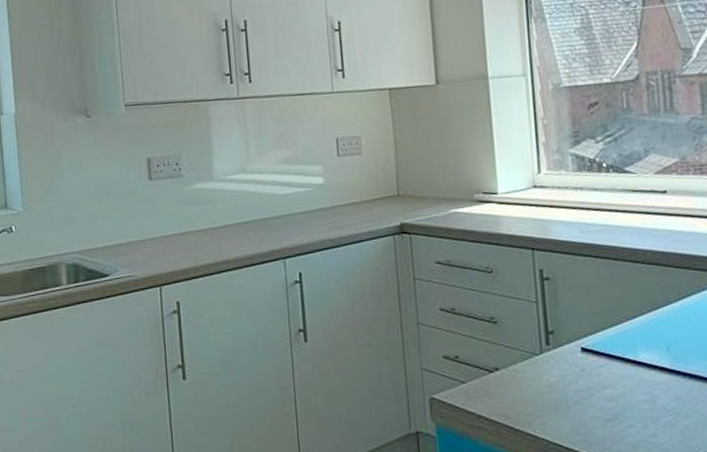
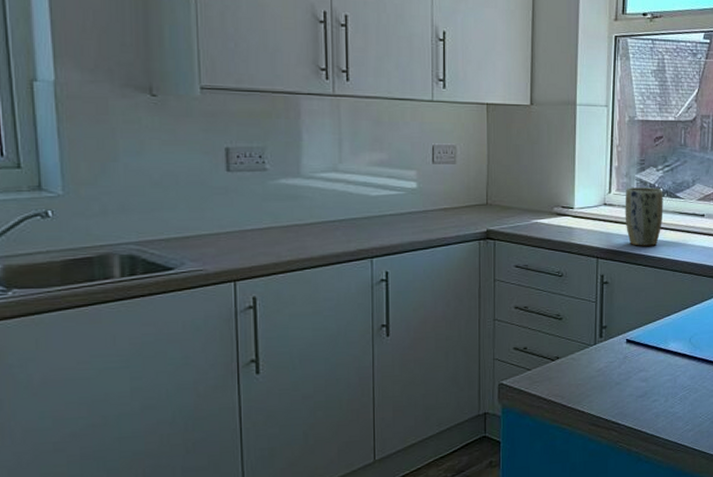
plant pot: none [559,162,611,234] -> present [625,187,663,246]

